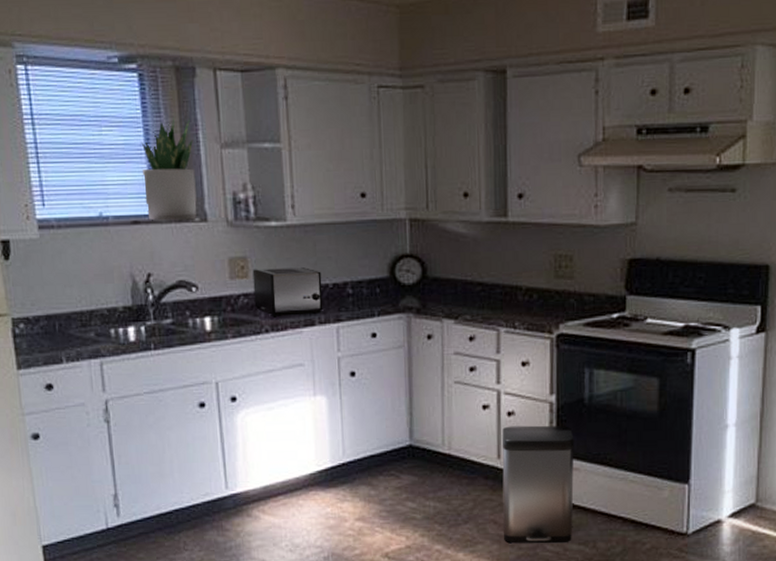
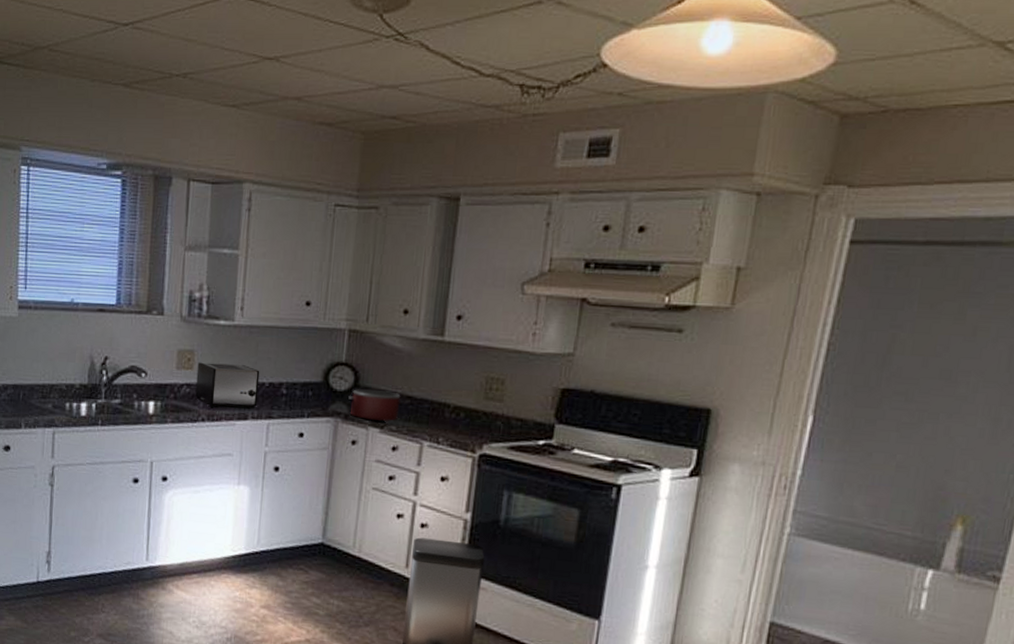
planter: present [141,117,197,221] -> none [112,220,162,313]
cooking pot: none [418,280,476,312] -> present [348,389,404,421]

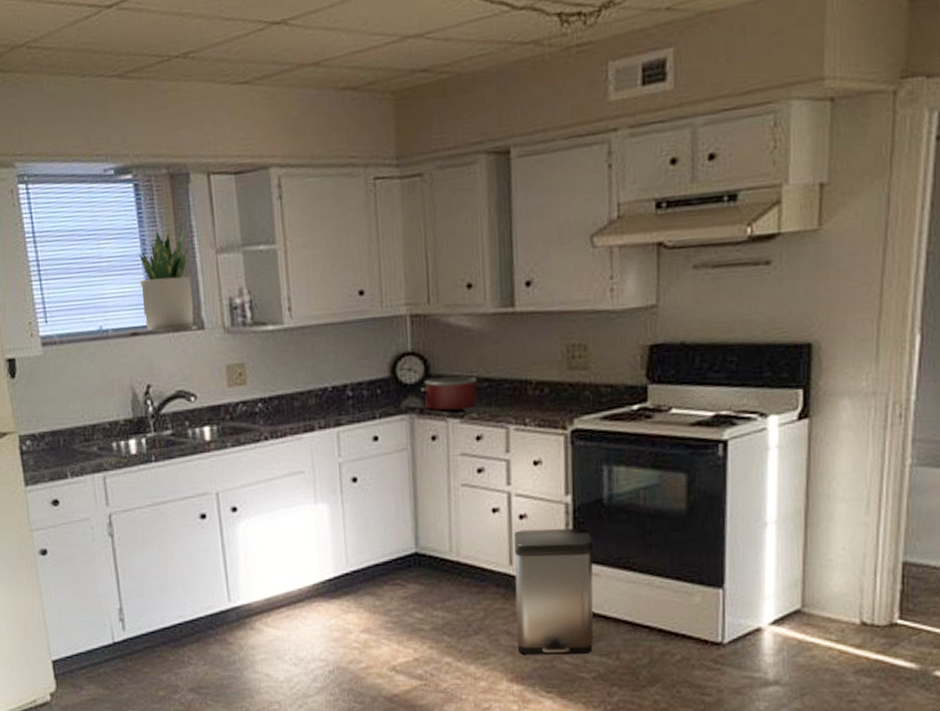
planter: none [112,220,162,313] -> present [138,225,194,332]
toaster: present [195,362,260,409] -> none [250,370,323,424]

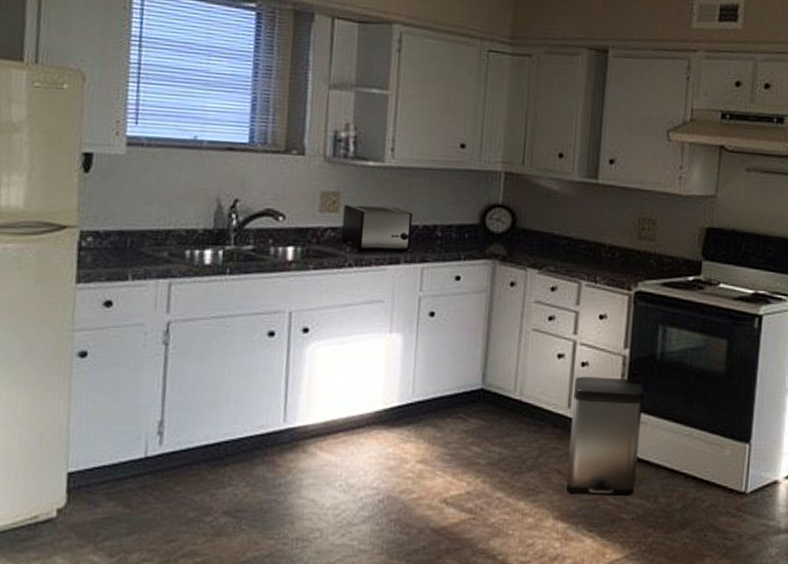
planter: present [138,225,194,332] -> none [244,56,303,152]
toaster: none [250,370,323,424] -> present [341,204,413,253]
cooking pot: present [421,376,482,412] -> none [506,231,562,262]

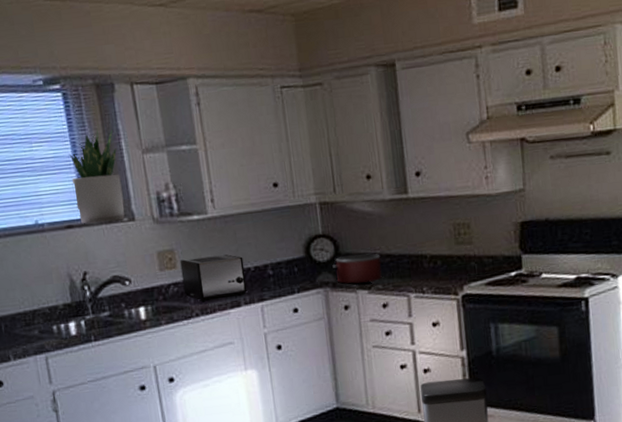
planter: none [244,56,303,152] -> present [69,129,125,224]
cooking pot: none [506,231,562,262] -> present [332,253,385,284]

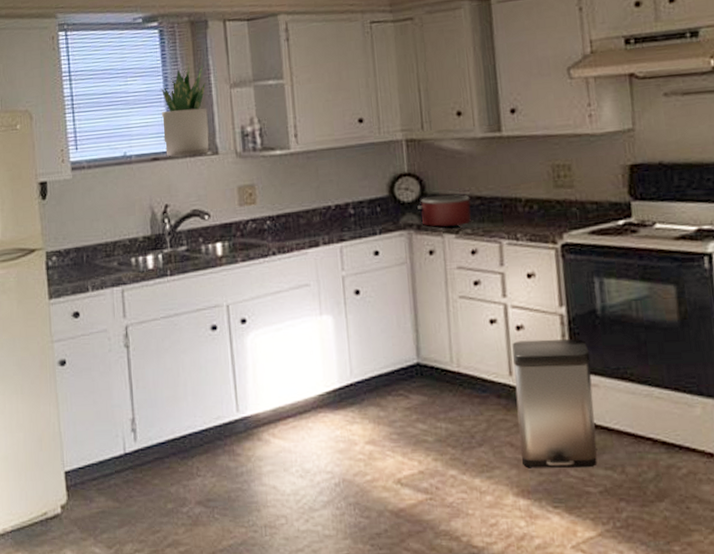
toaster: present [179,254,247,302] -> none [259,190,327,240]

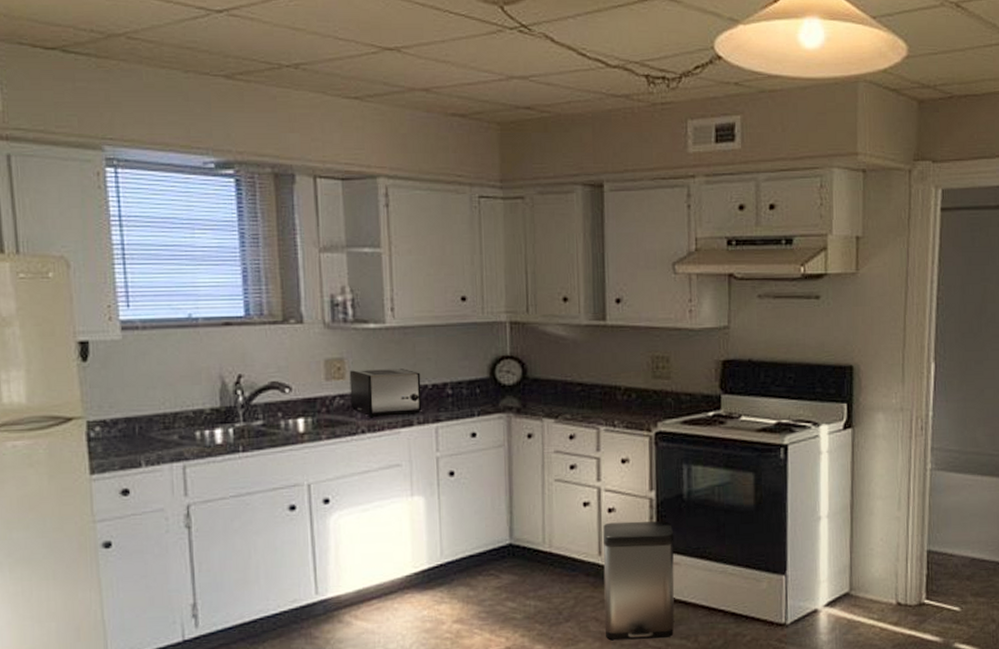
planter: present [160,64,209,157] -> none [235,222,293,323]
toaster: none [259,190,327,240] -> present [349,367,422,418]
cooking pot: present [417,195,475,228] -> none [518,380,575,412]

